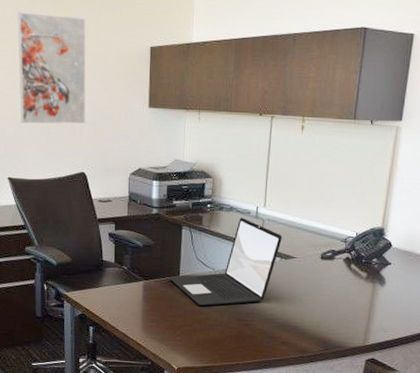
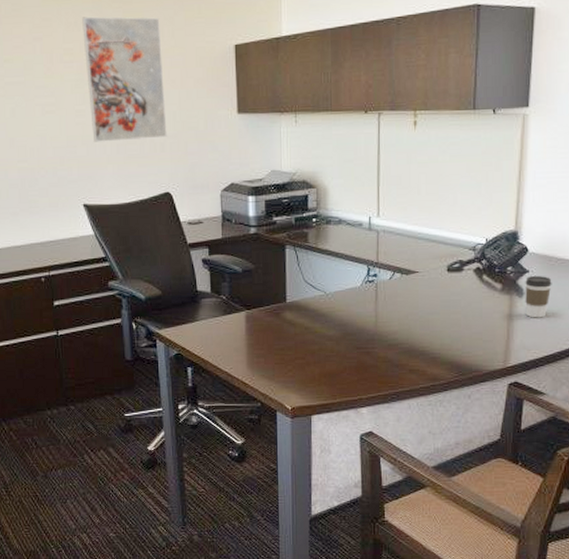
laptop: present [169,217,282,306] -> none [275,230,401,334]
coffee cup: none [385,267,410,305] -> present [525,275,552,318]

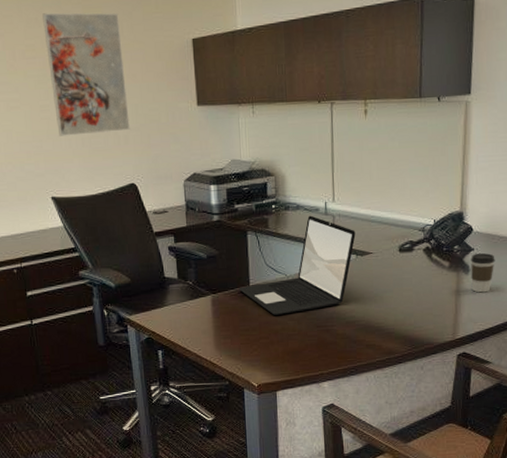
laptop: none [275,230,401,334] -> present [239,215,356,315]

